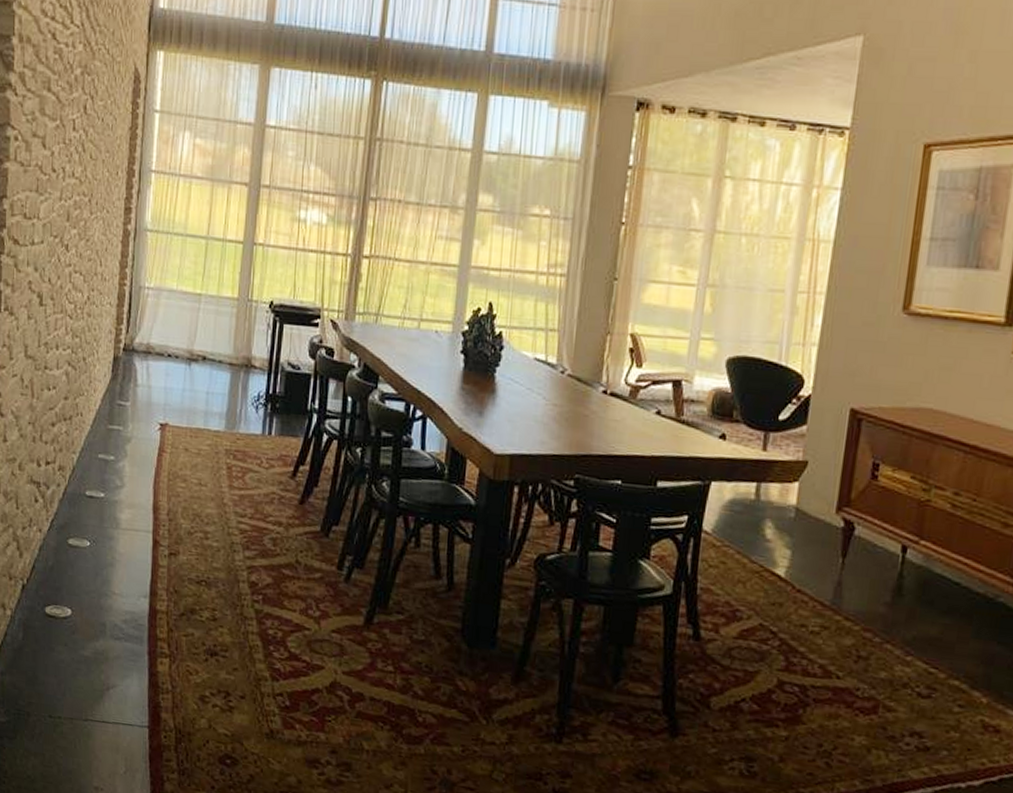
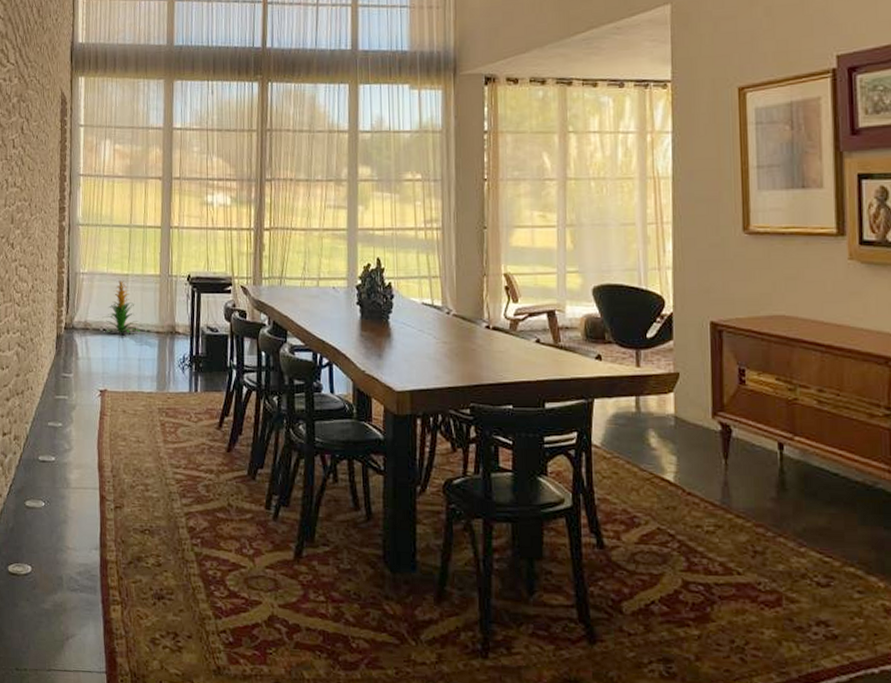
indoor plant: none [168,297,211,362] -> present [102,278,141,333]

